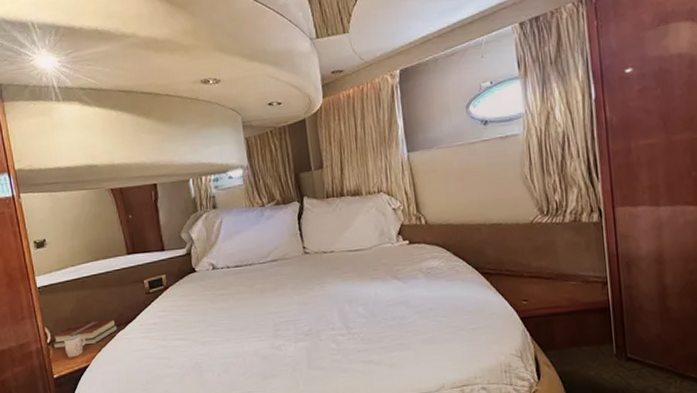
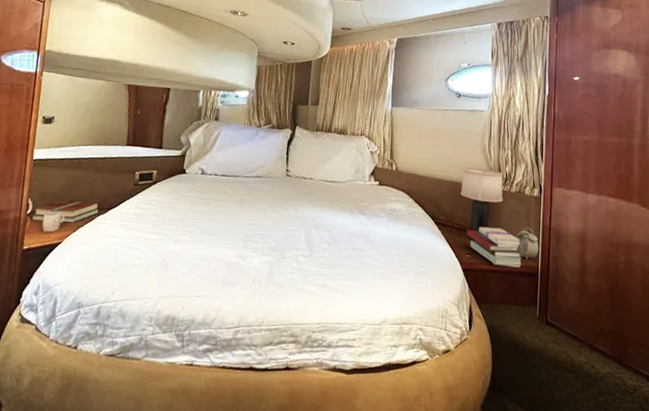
table lamp: none [504,201,557,285] -> present [460,167,504,241]
books: none [519,265,589,308] -> present [466,227,522,268]
alarm clock: none [576,258,608,295] -> present [515,226,540,260]

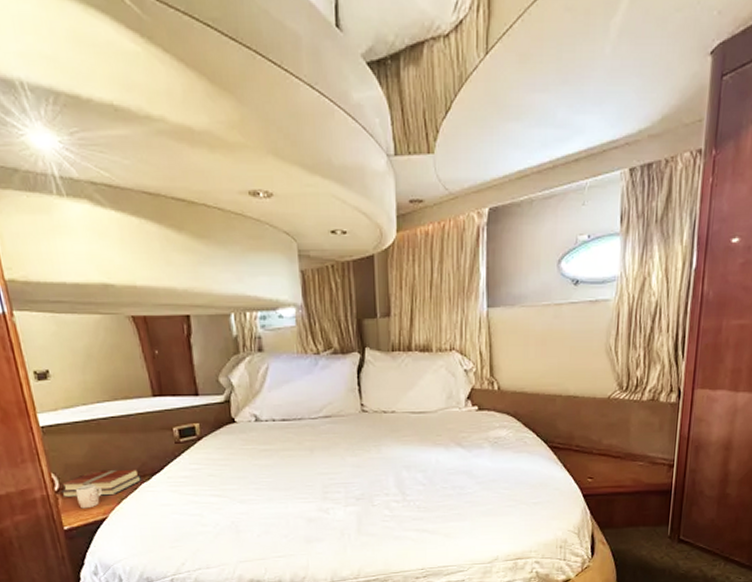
table lamp: present [460,167,504,241] -> none [580,376,633,463]
books: present [466,227,522,268] -> none [587,444,653,487]
alarm clock: present [515,226,540,260] -> none [645,439,675,477]

